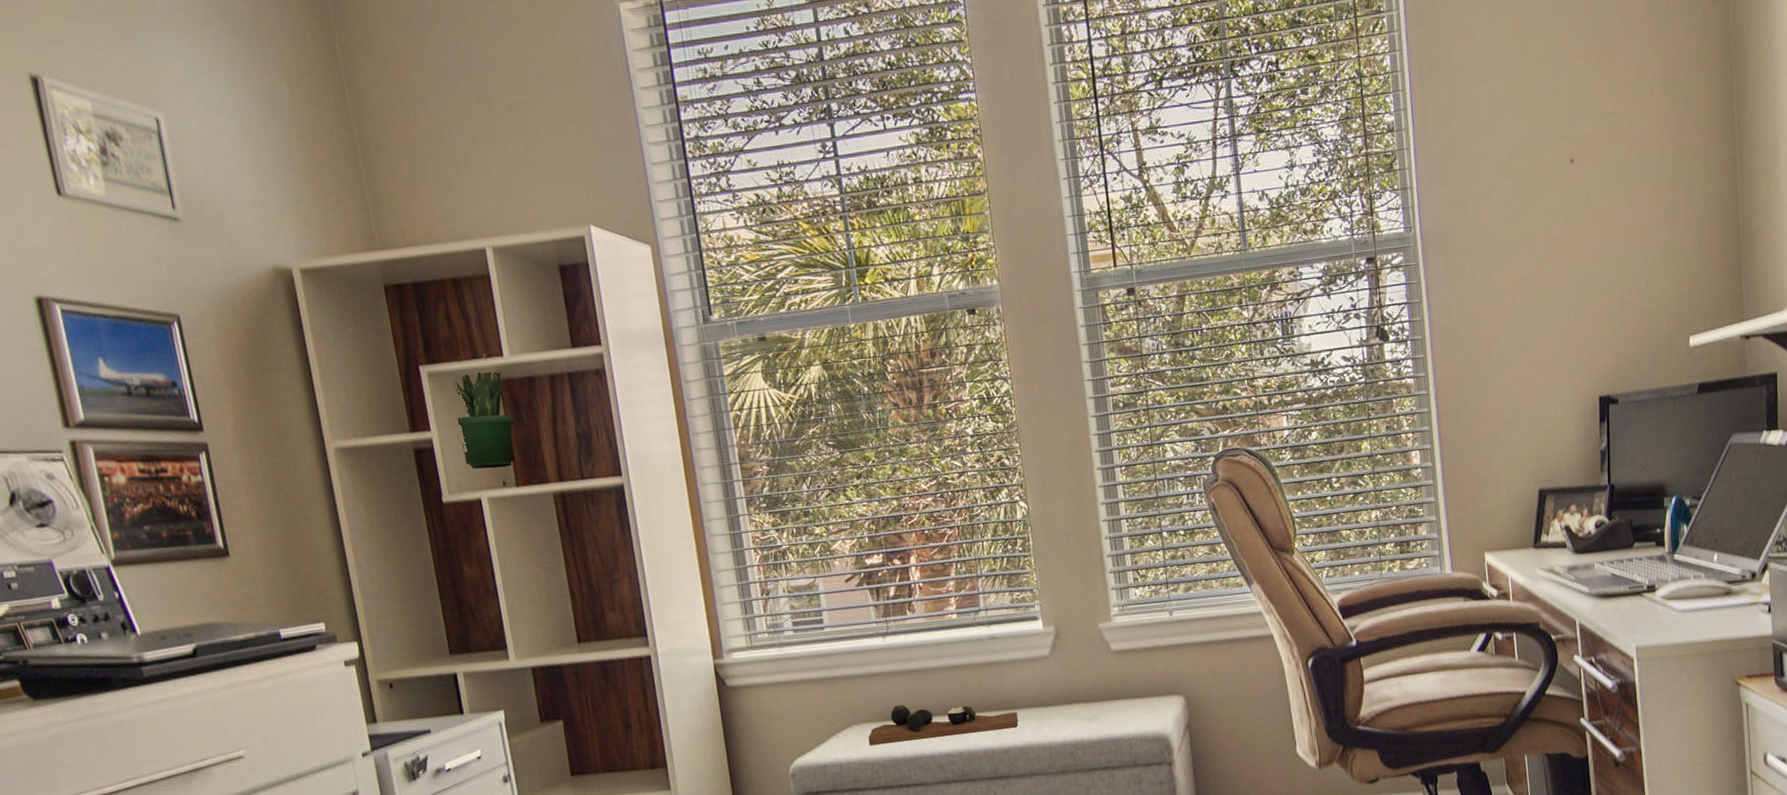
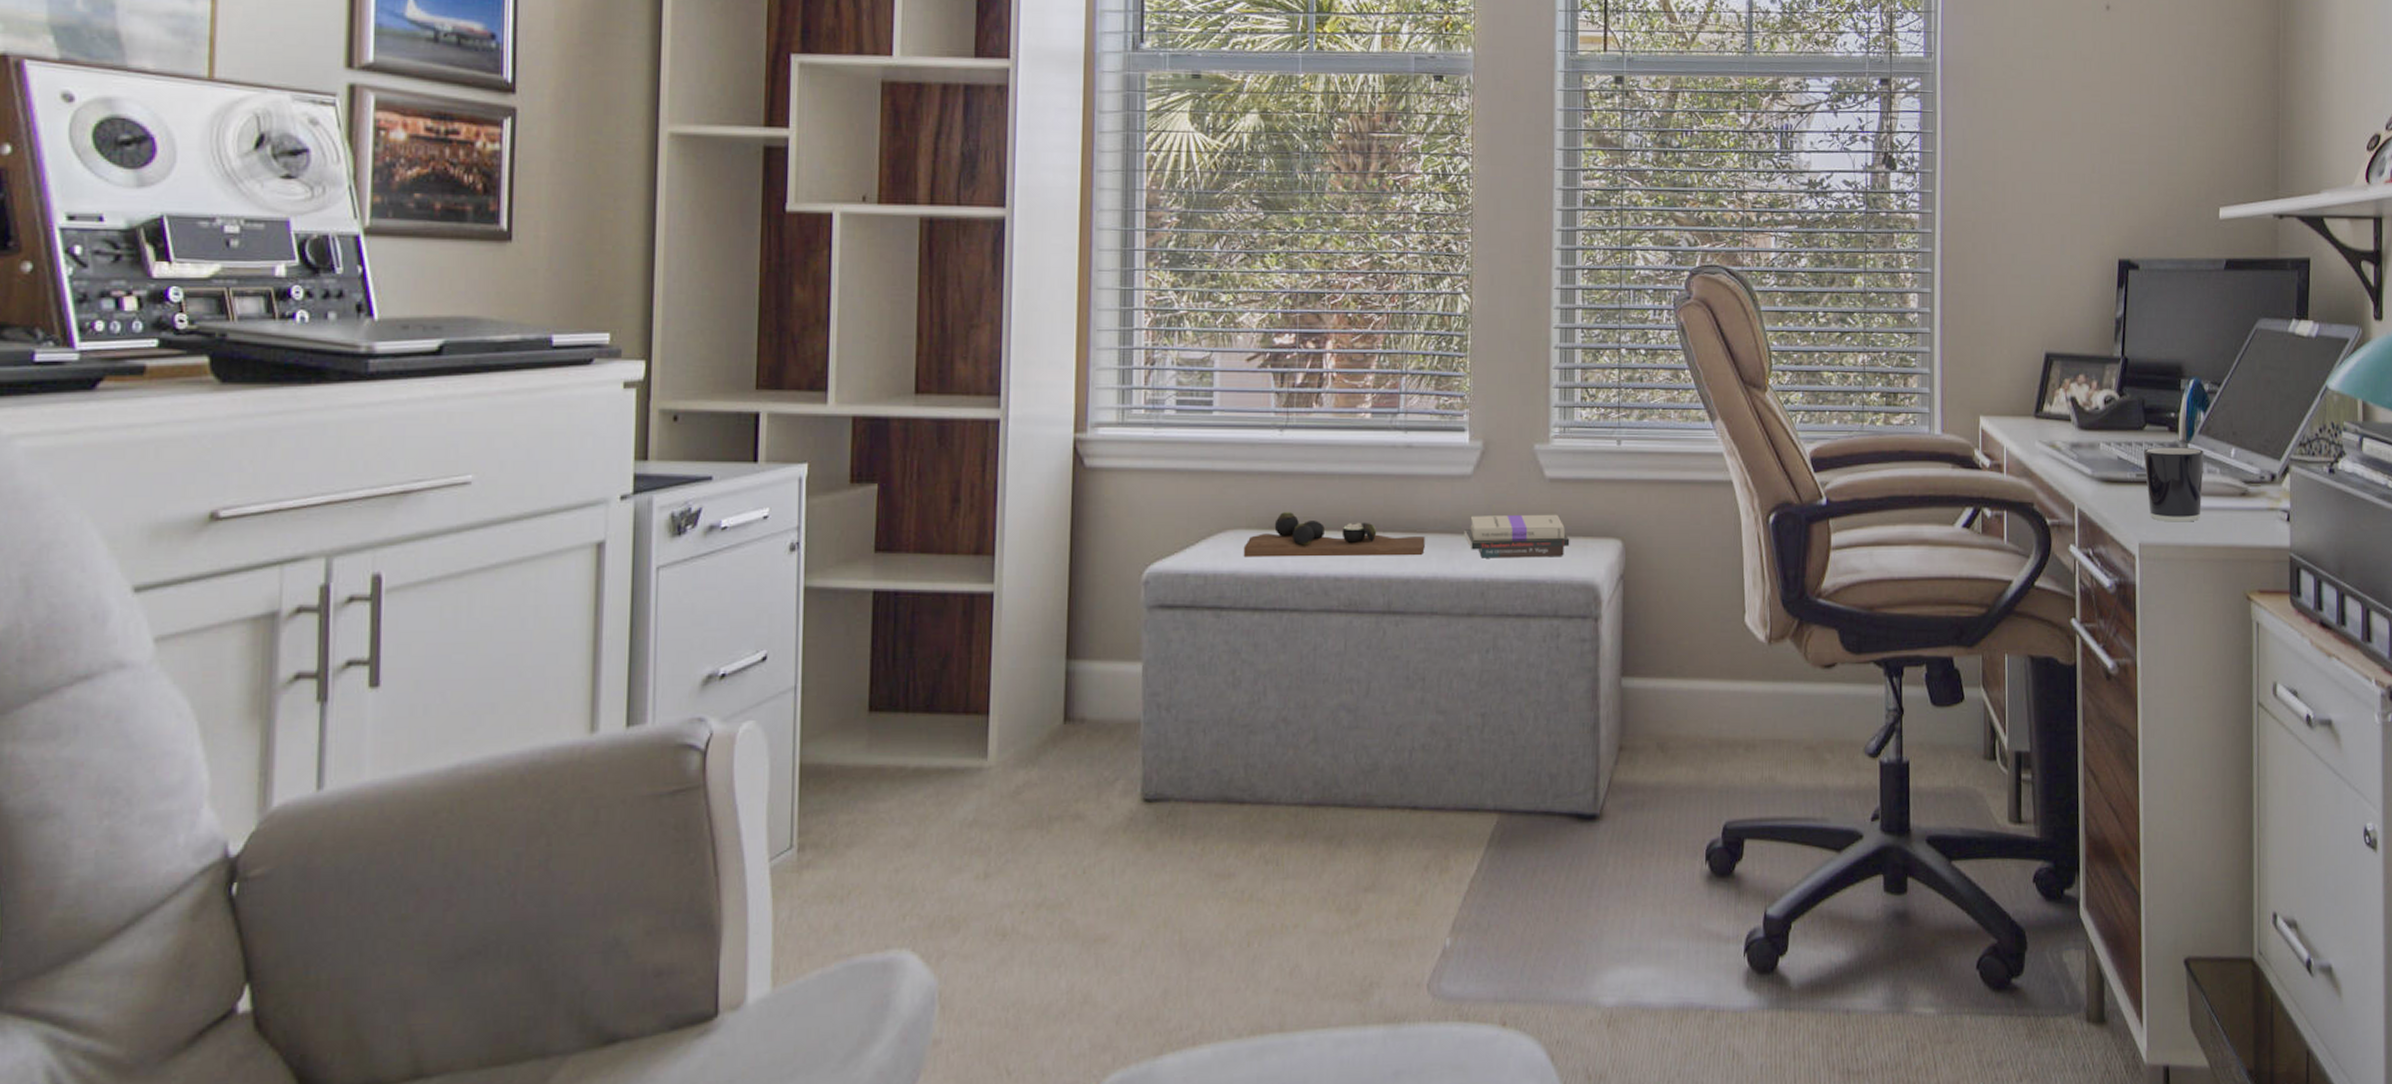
planter: present [453,354,516,470] -> none [821,49,891,180]
books: none [1049,680,1140,725] -> present [1464,514,1570,558]
mug: none [1634,557,1690,626] -> present [2143,447,2204,522]

